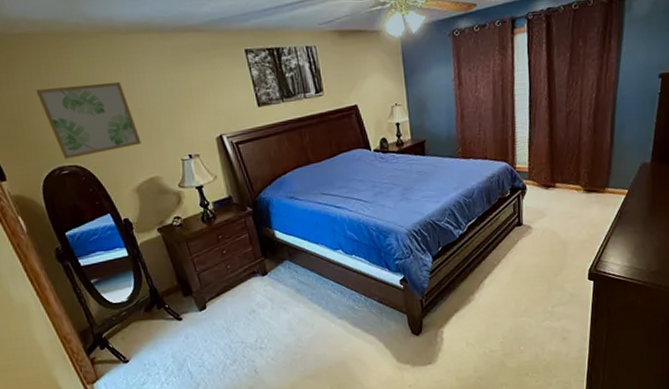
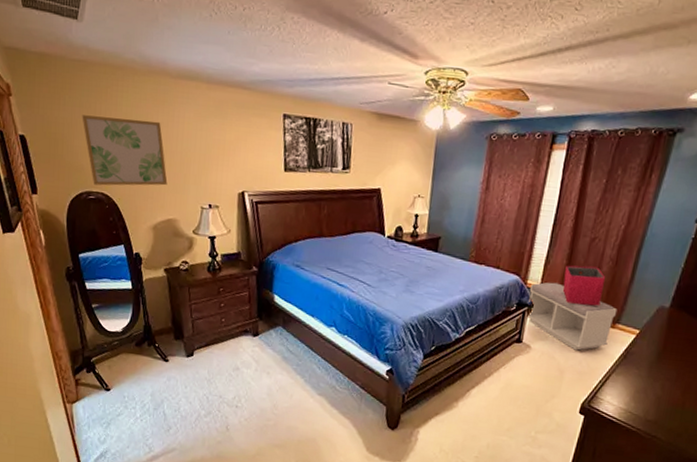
bench: none [519,161,604,222] -> present [528,282,618,351]
storage bin: none [549,138,588,178] -> present [562,265,606,306]

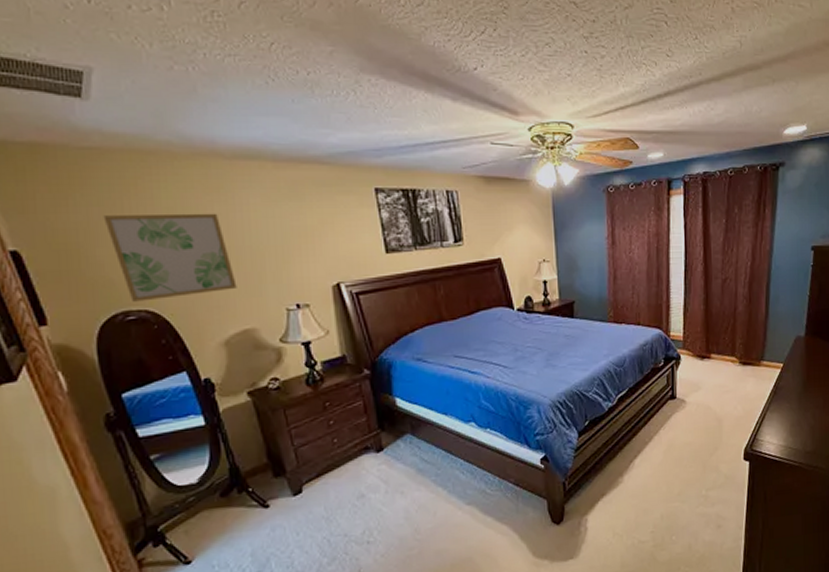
bench: present [528,282,618,351] -> none [673,330,760,396]
storage bin: present [562,265,606,306] -> none [704,307,743,349]

